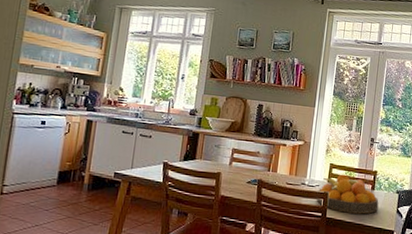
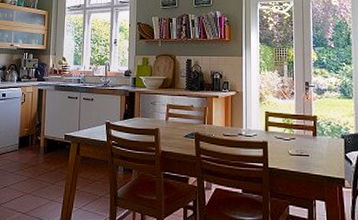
fruit bowl: present [316,174,379,214] -> none [256,122,323,163]

